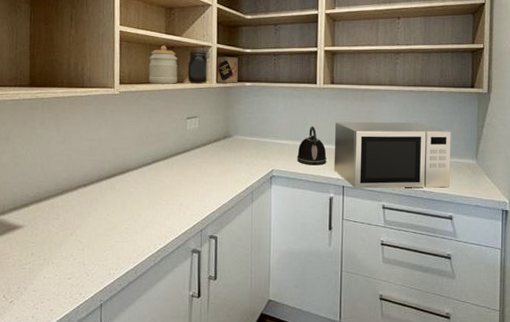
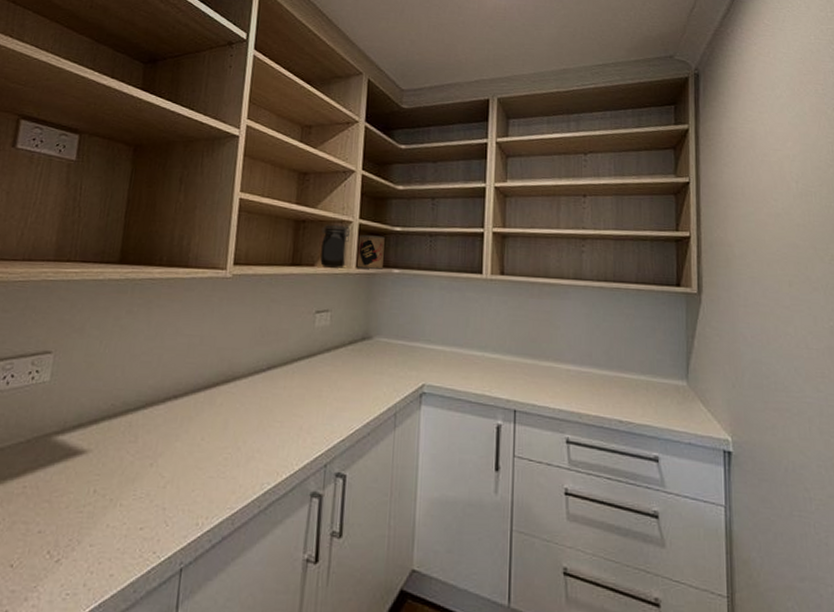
jar: present [148,46,178,84] -> none [270,218,309,267]
kettle: present [297,126,327,165] -> none [455,328,494,381]
microwave: present [334,121,451,189] -> none [503,323,654,417]

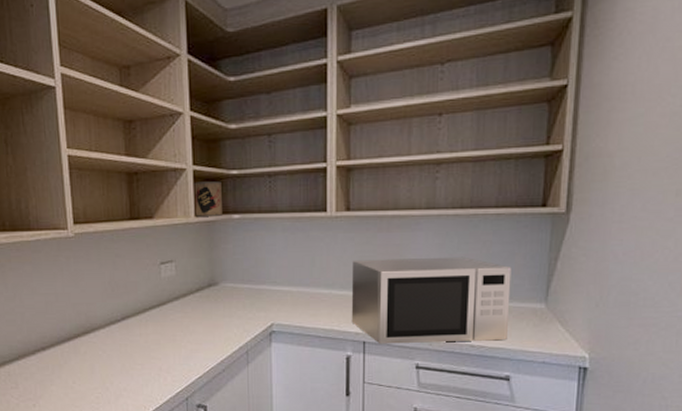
jar: present [320,225,351,268] -> none [156,174,186,219]
microwave: none [503,323,654,417] -> present [351,256,512,344]

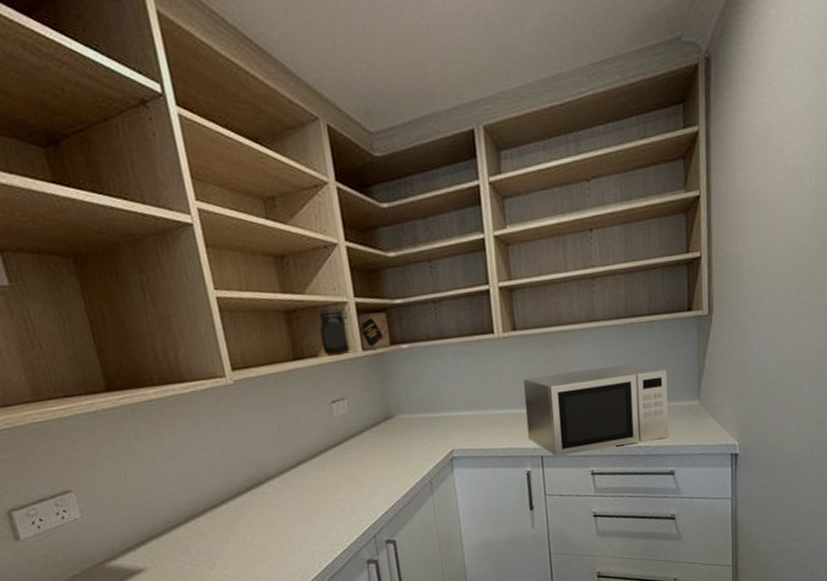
jar: none [156,174,186,219] -> present [316,307,351,356]

